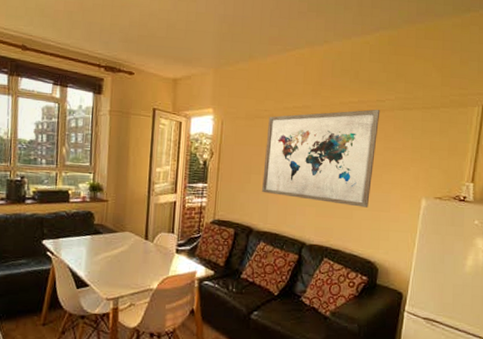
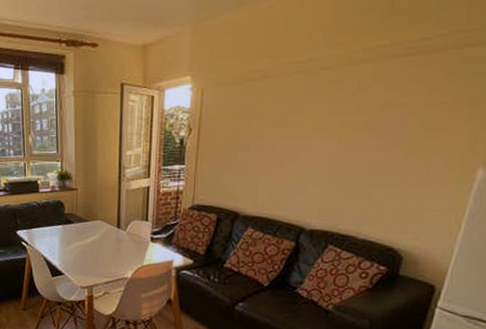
wall art: present [262,109,380,208] -> none [251,51,424,183]

